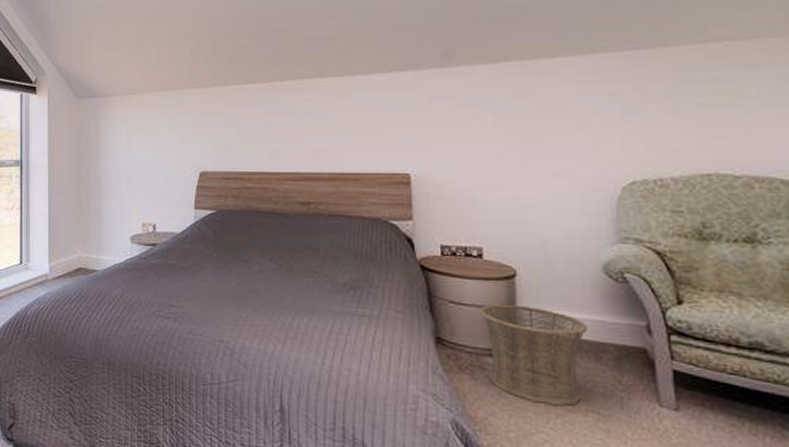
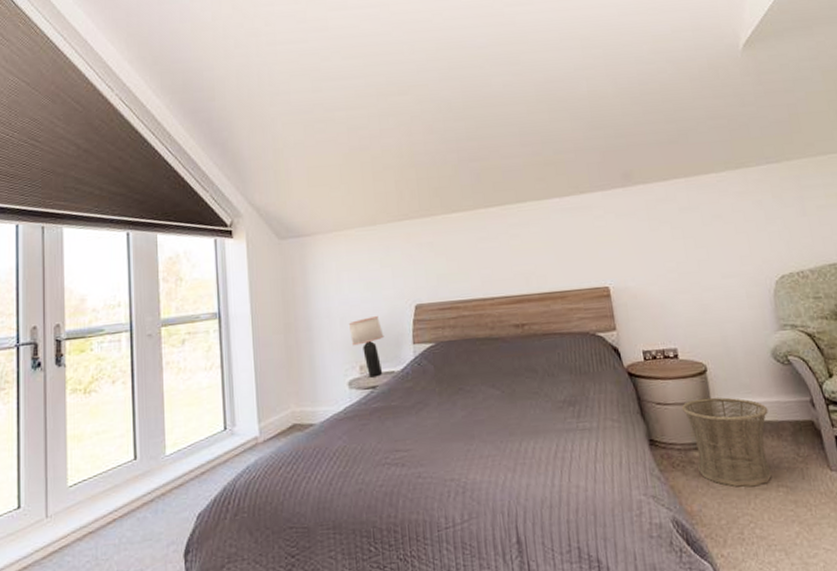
table lamp: none [134,178,168,237] -> present [348,315,384,379]

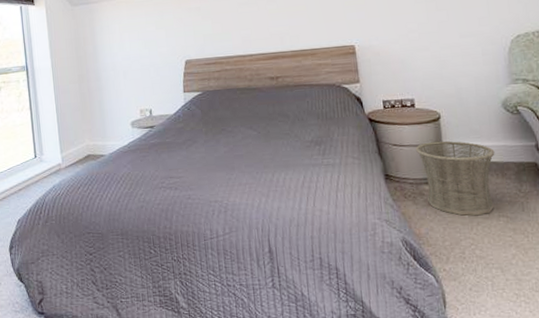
table lamp: present [348,315,384,379] -> none [130,69,160,120]

